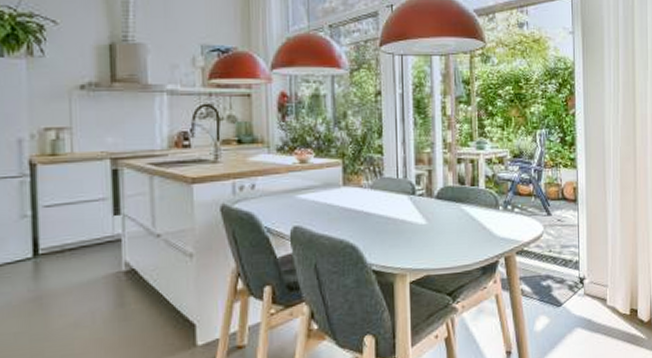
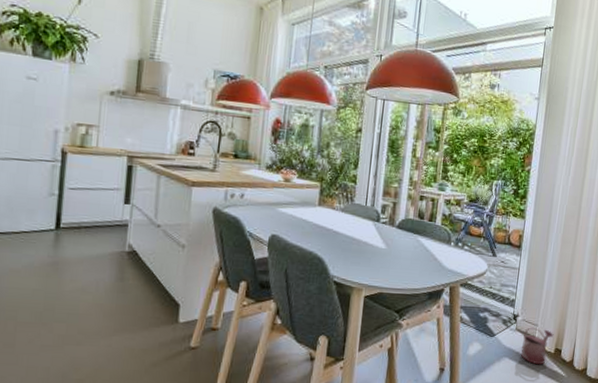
watering can: none [593,288,627,331] -> present [521,327,554,365]

